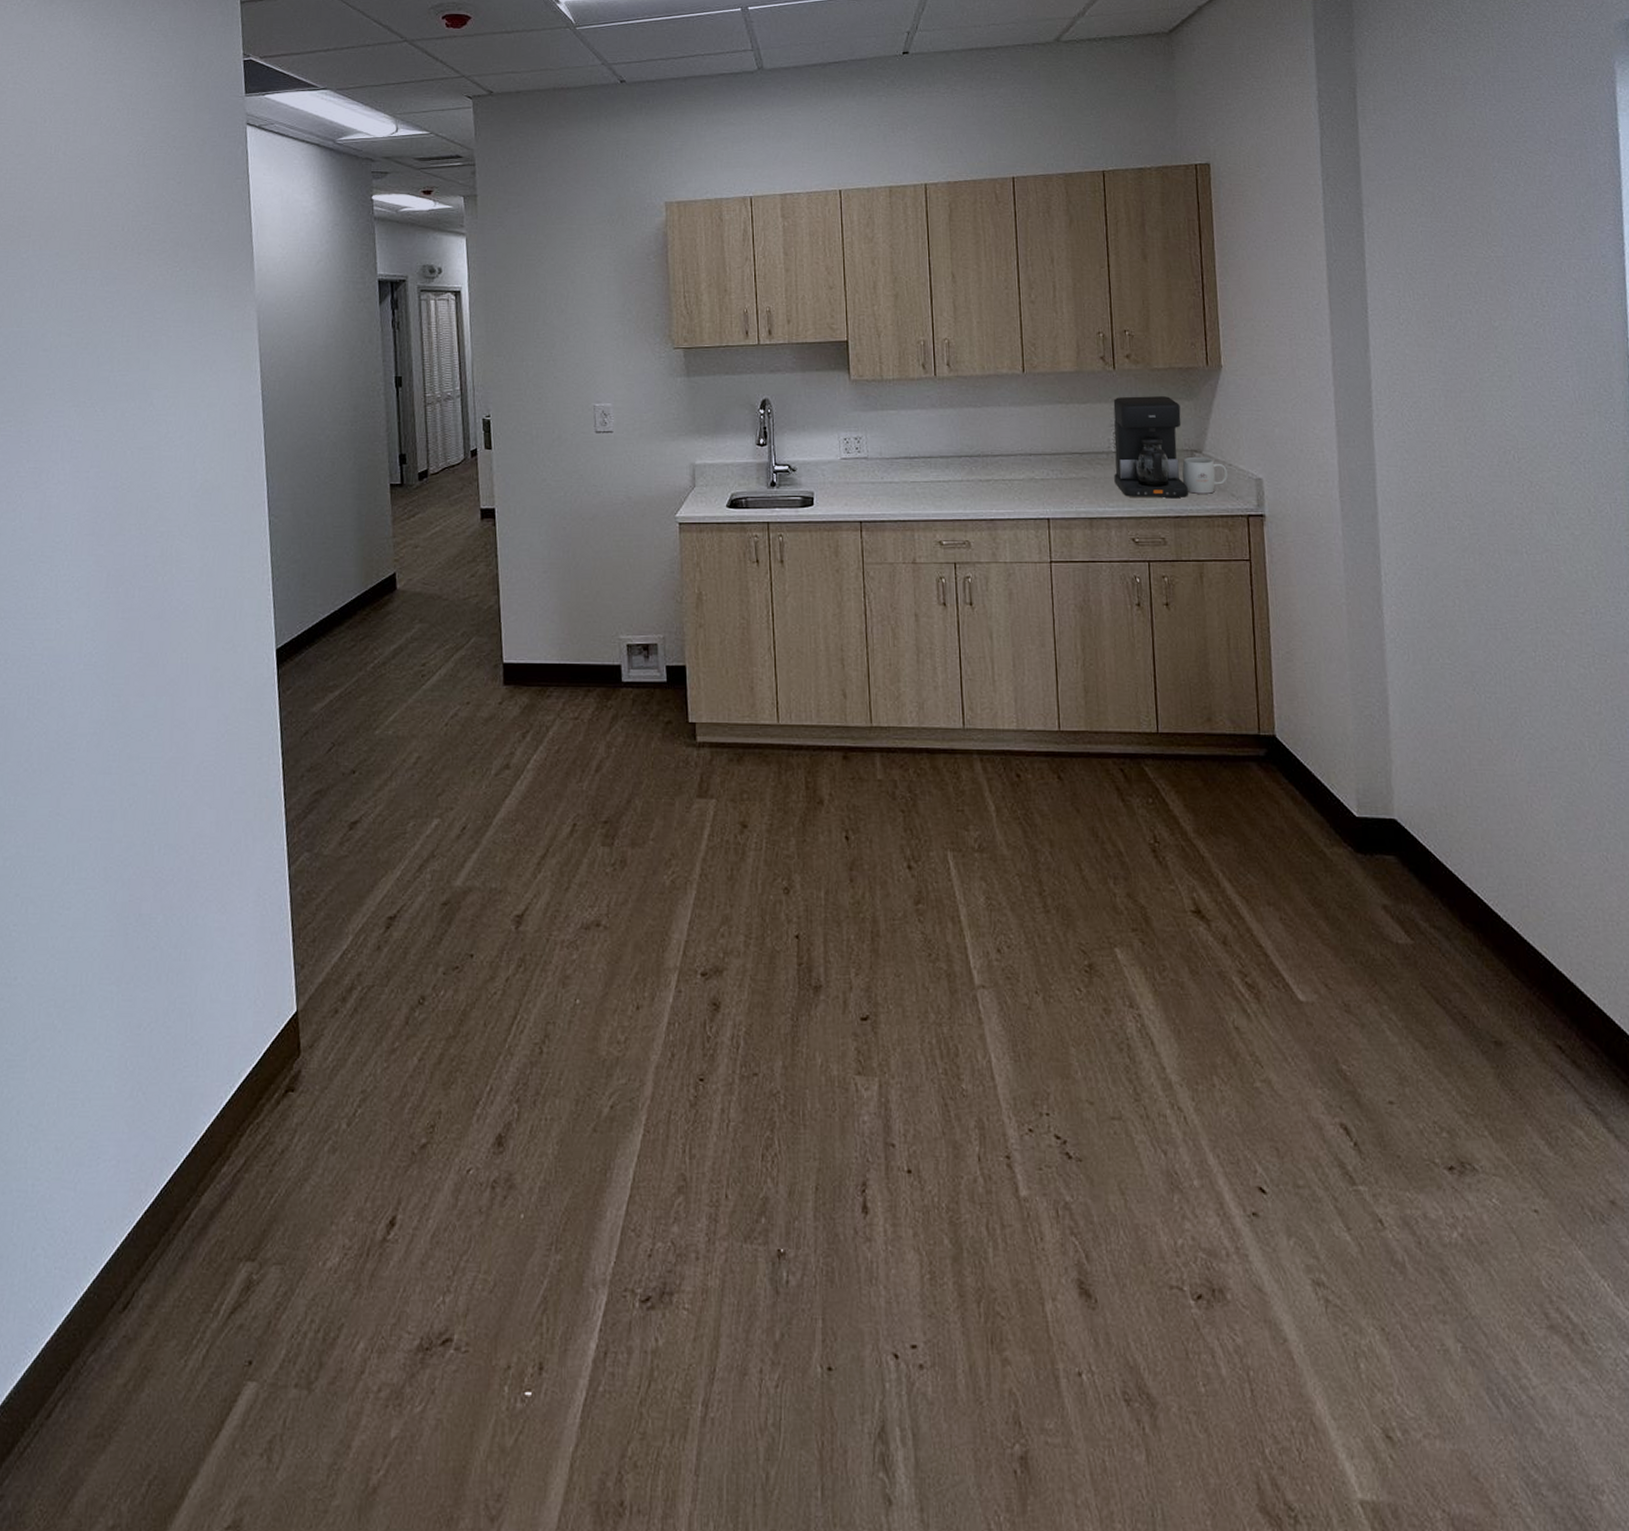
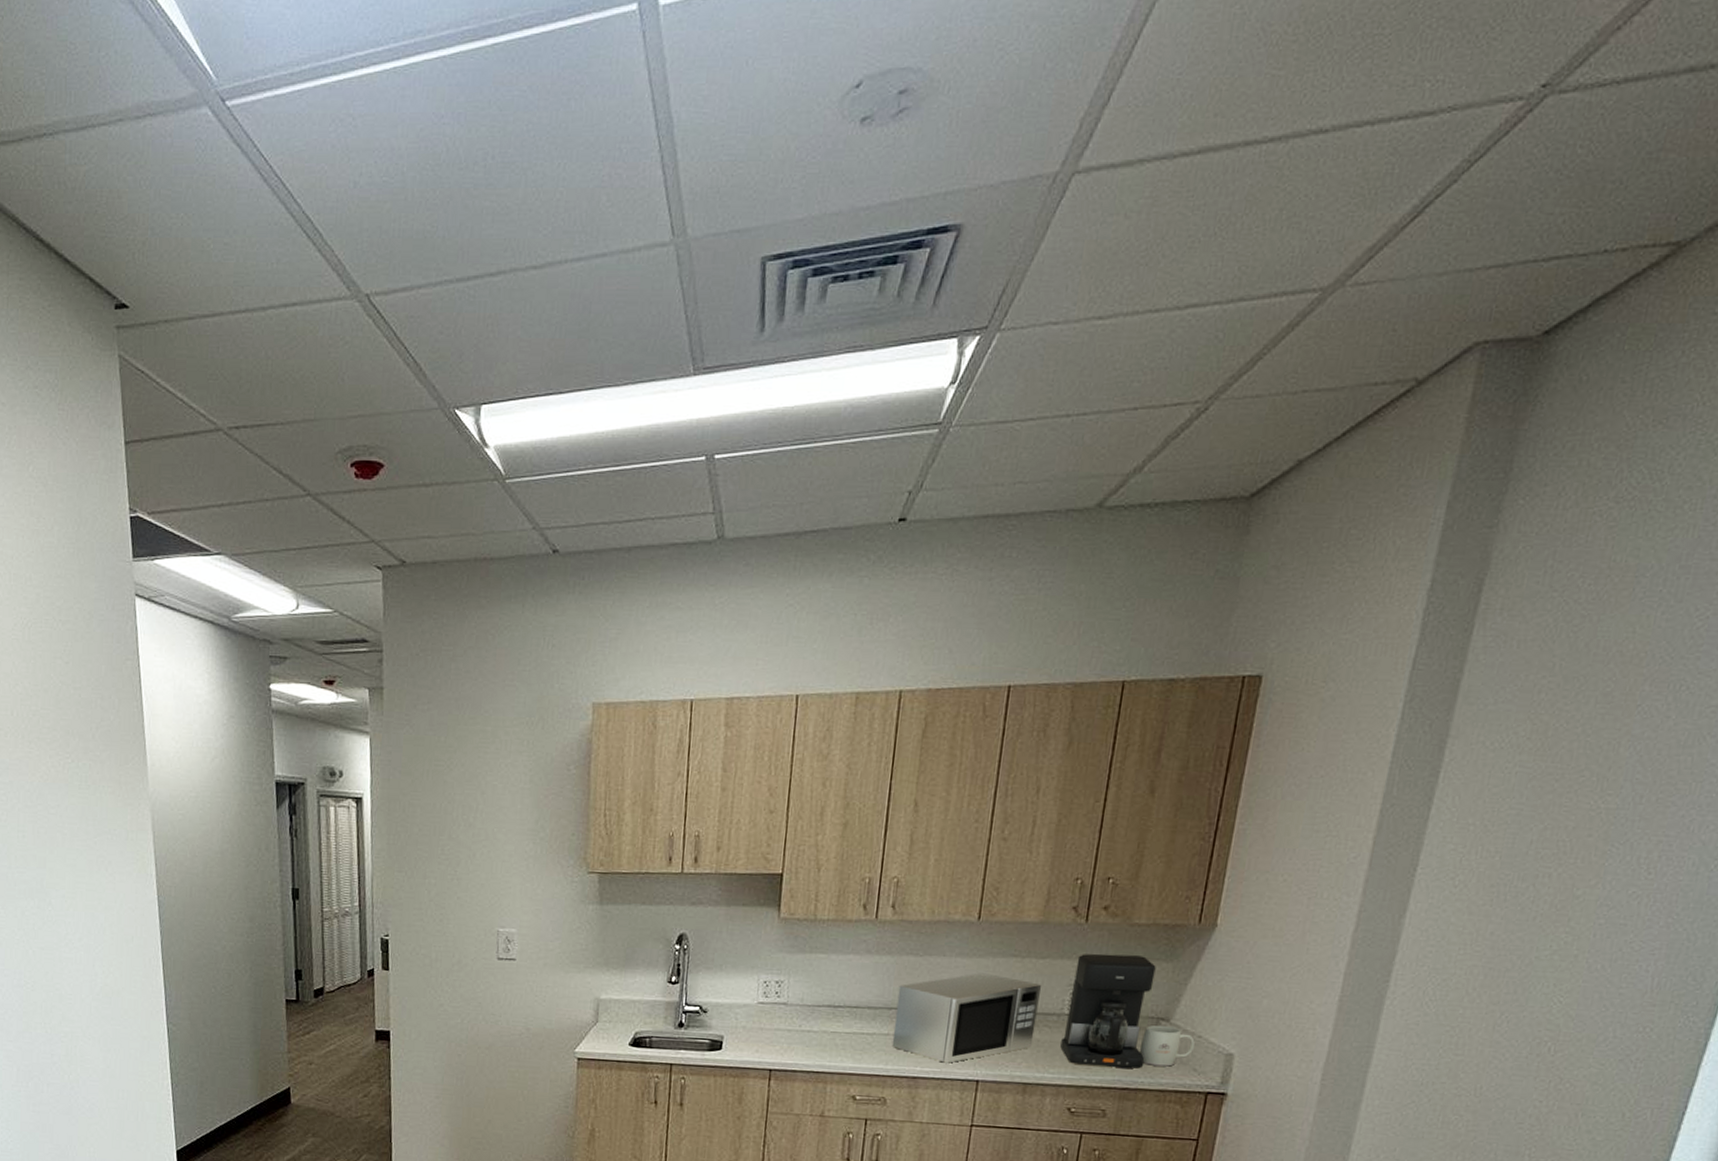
microwave: none [964,419,1090,504] -> present [891,973,1042,1063]

